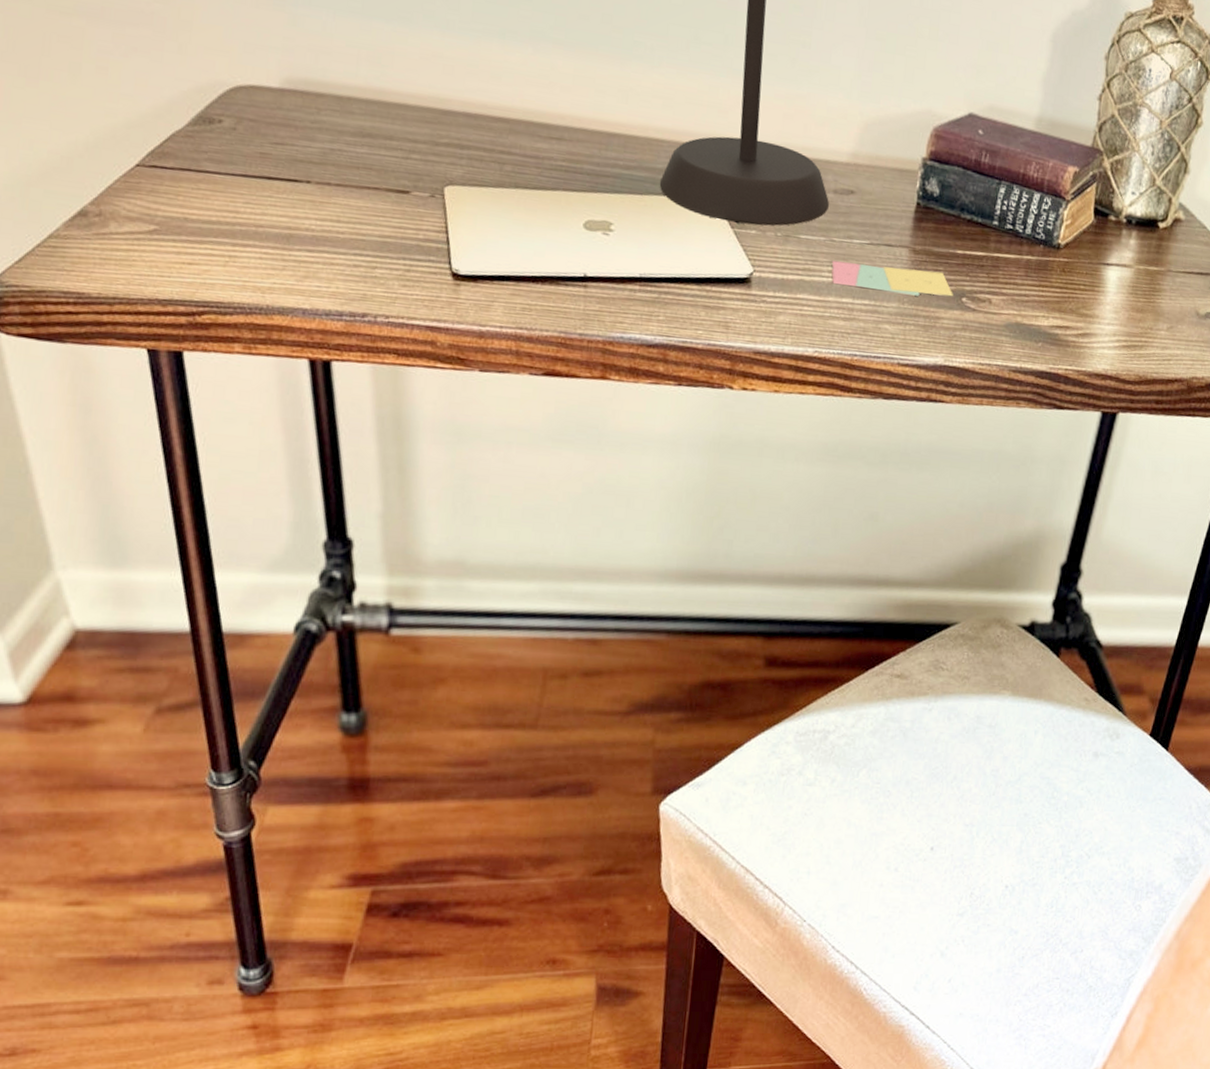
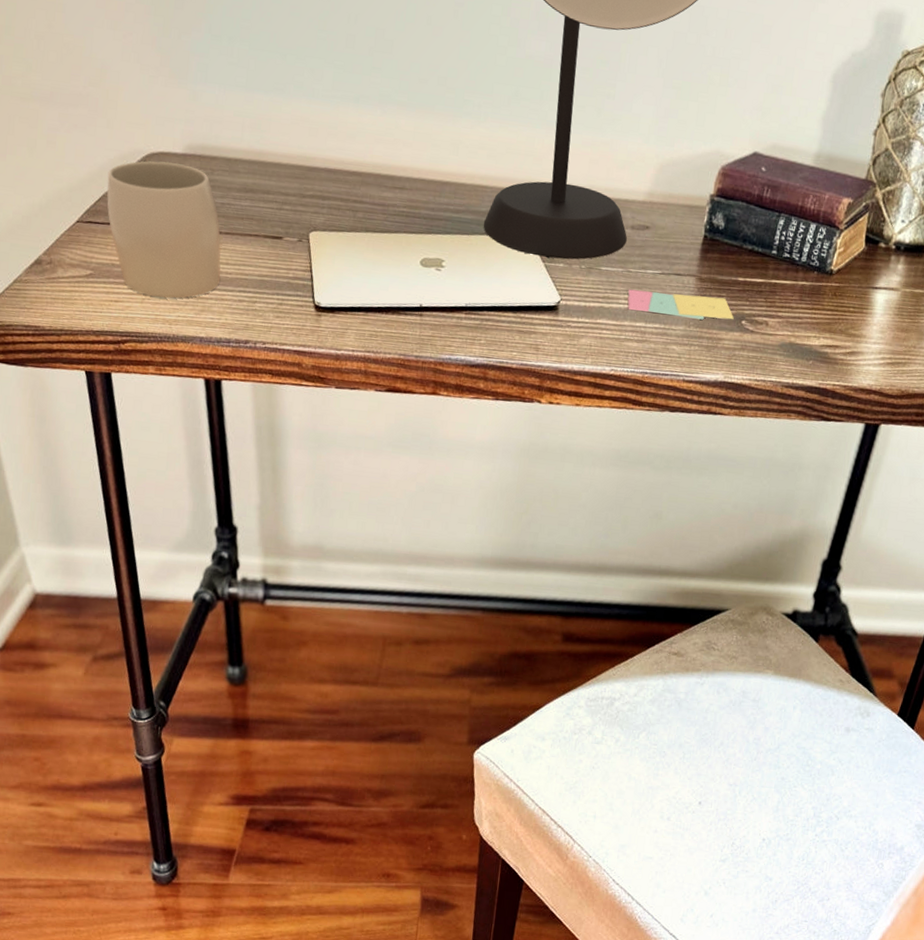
mug: none [177,95,330,262] -> present [107,161,221,299]

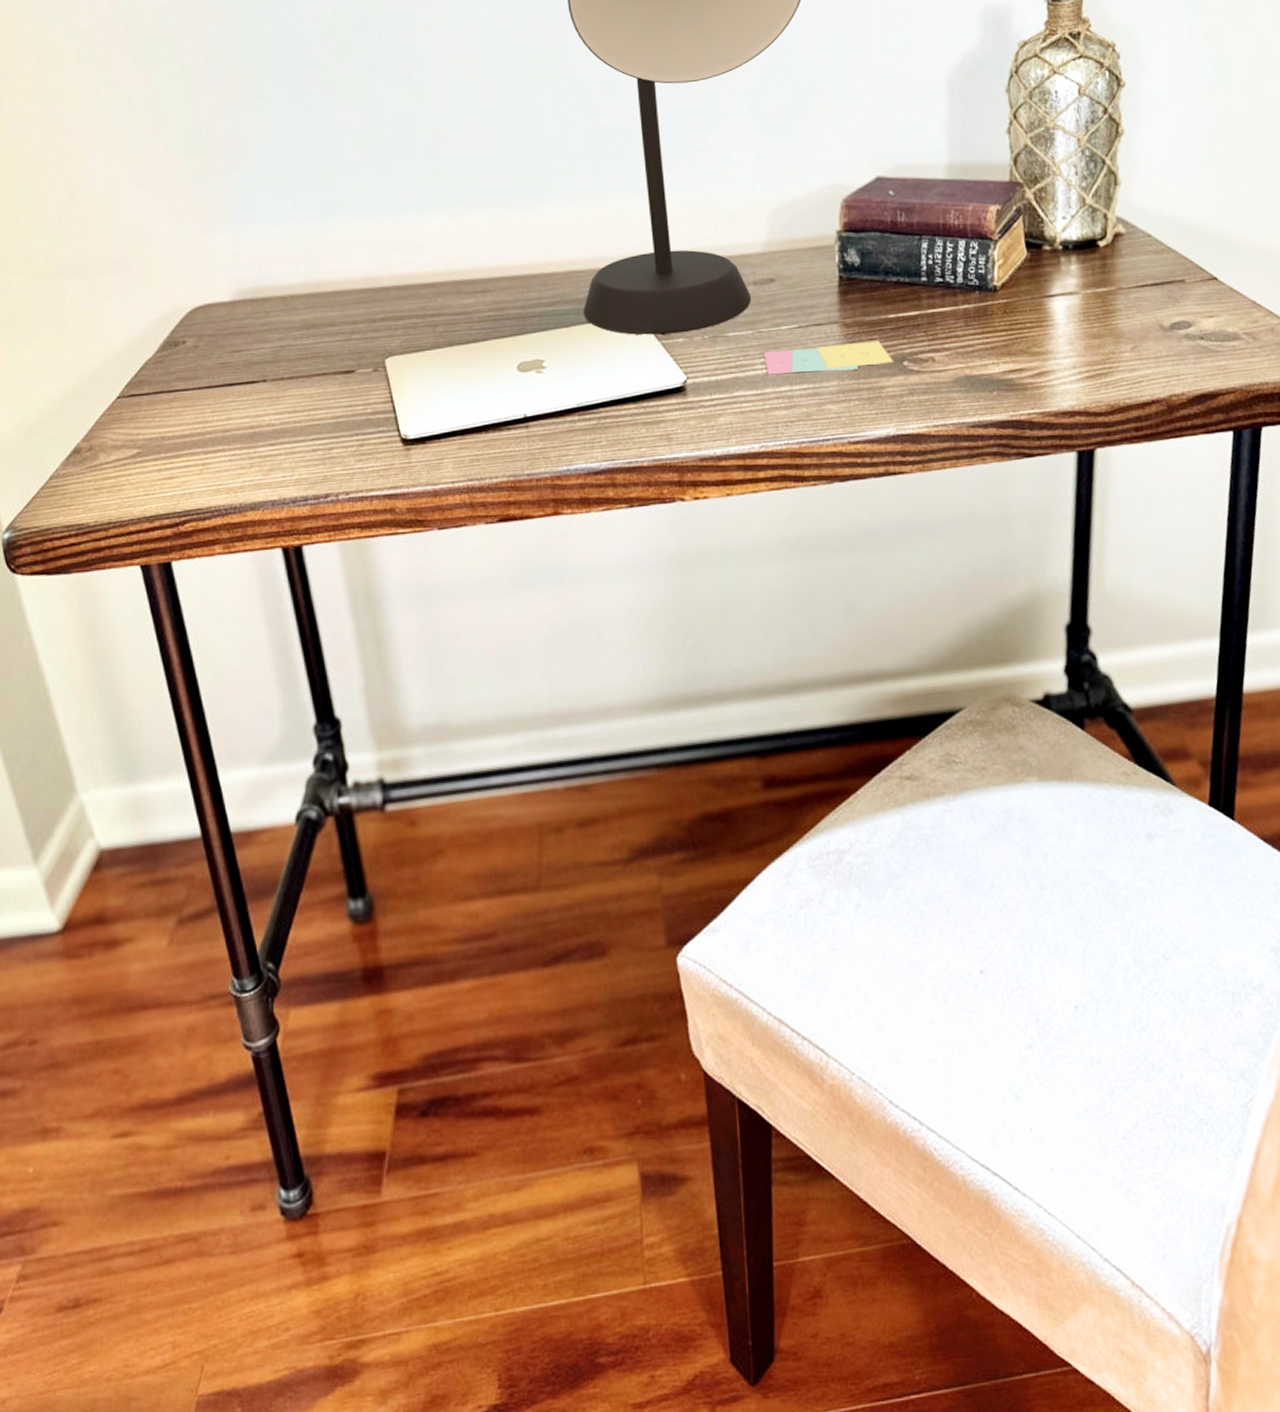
mug: present [107,161,221,299] -> none [148,312,289,465]

